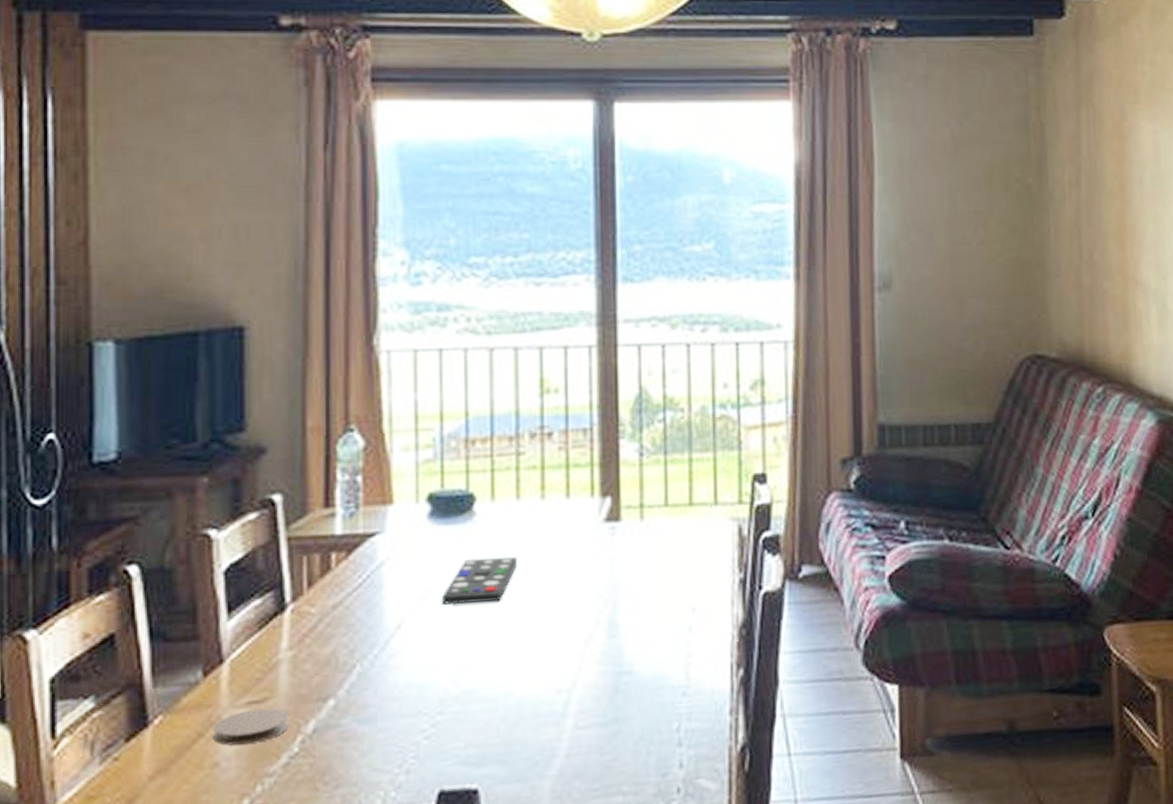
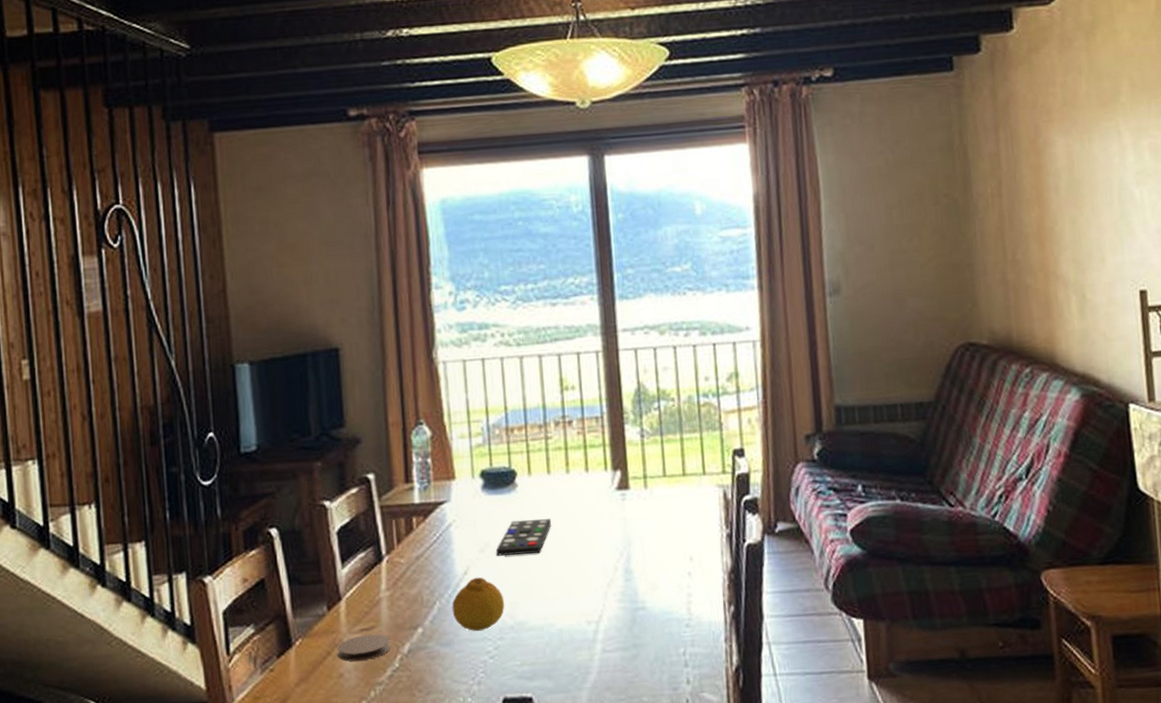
fruit: none [377,632,449,703] -> present [452,577,505,631]

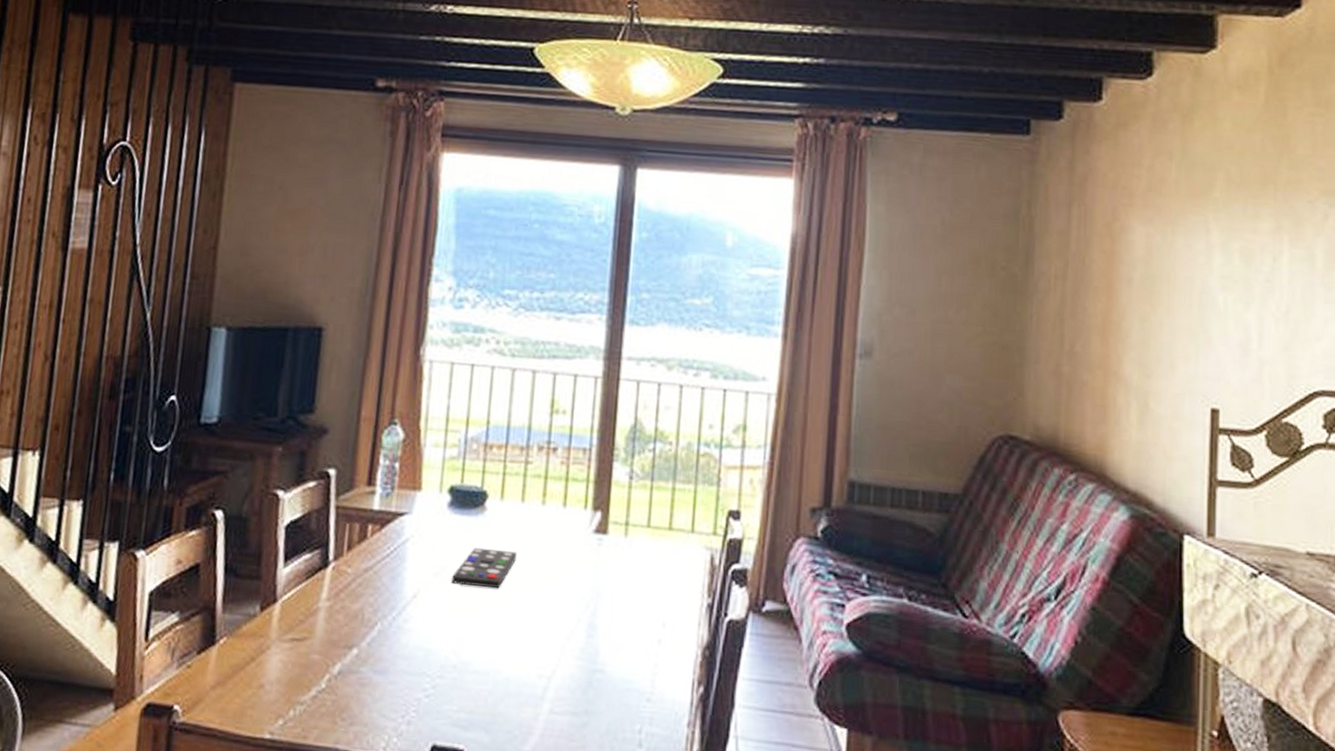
coaster: present [337,634,390,662] -> none [262,645,321,674]
fruit: present [452,577,505,631] -> none [393,603,452,664]

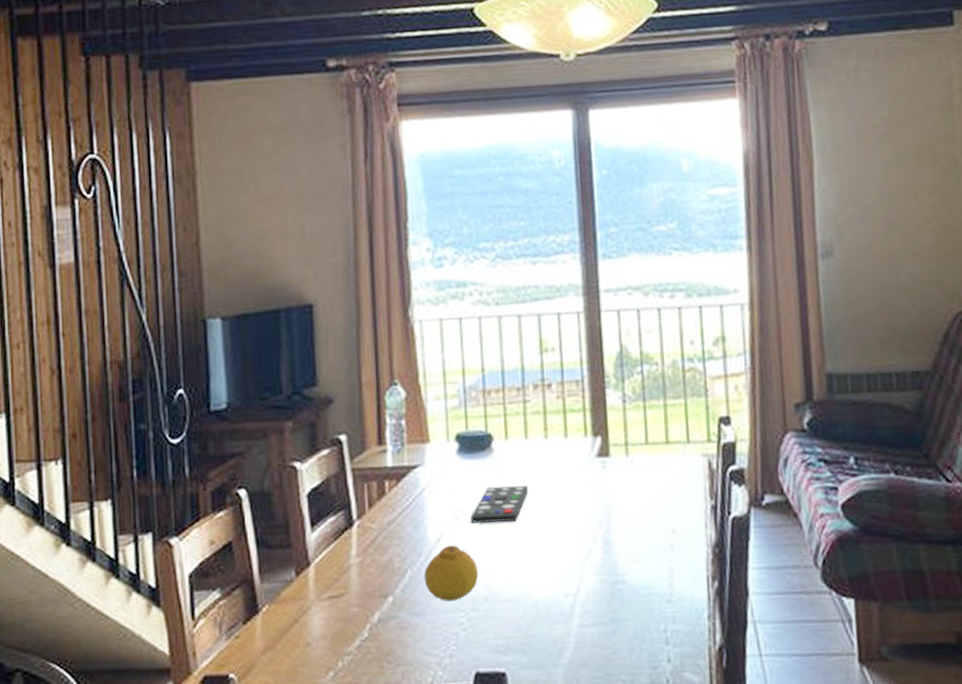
fruit: none [393,603,452,664] -> present [424,545,479,601]

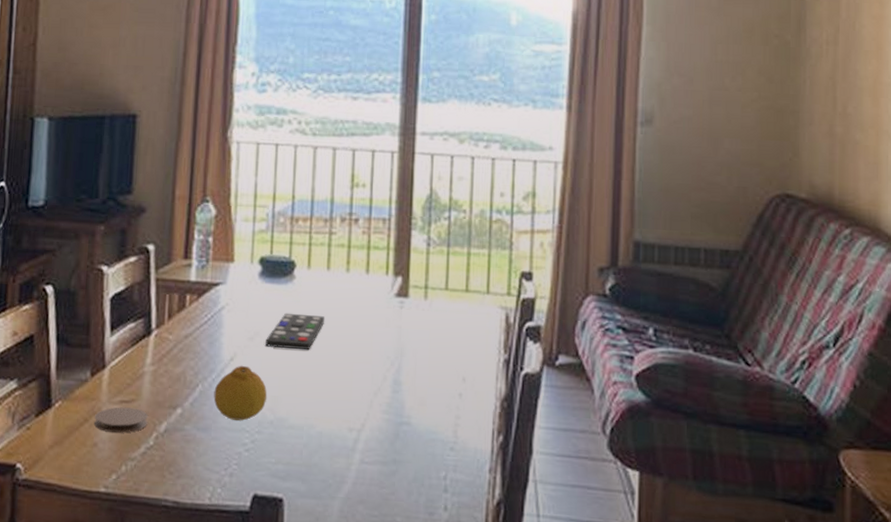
coaster: none [305,602,360,630] -> present [94,407,148,433]

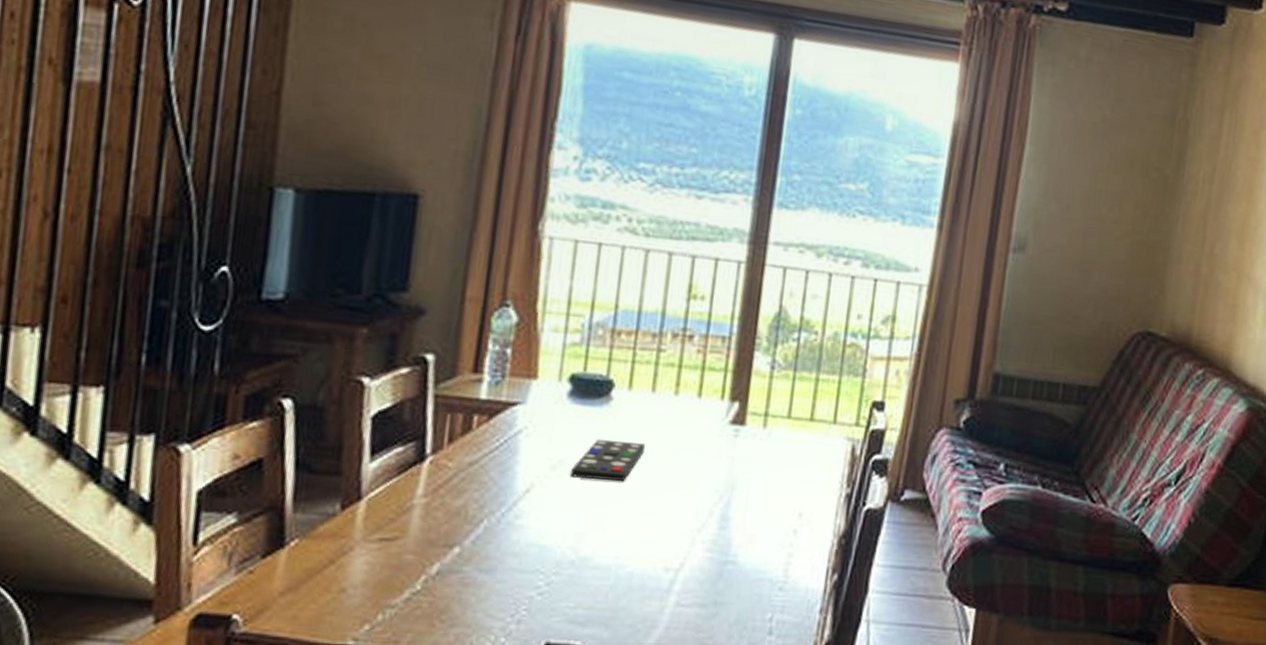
coaster: present [94,407,148,433] -> none [343,545,416,576]
fruit: present [213,365,268,421] -> none [502,497,570,561]

